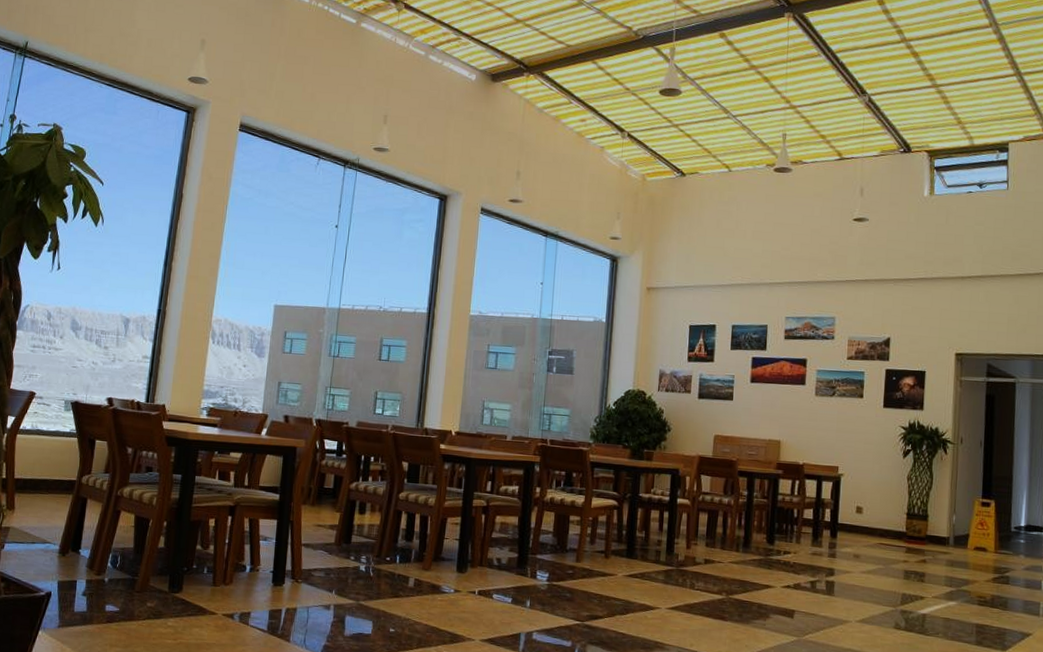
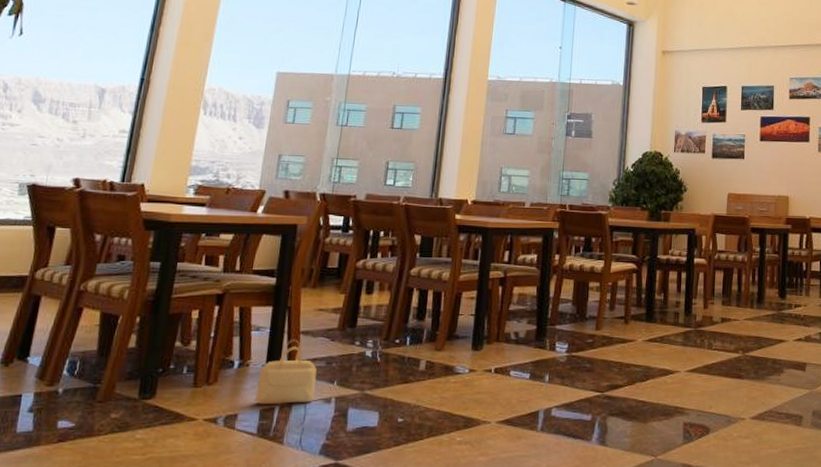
handbag: none [265,551,318,608] -> present [255,340,317,405]

